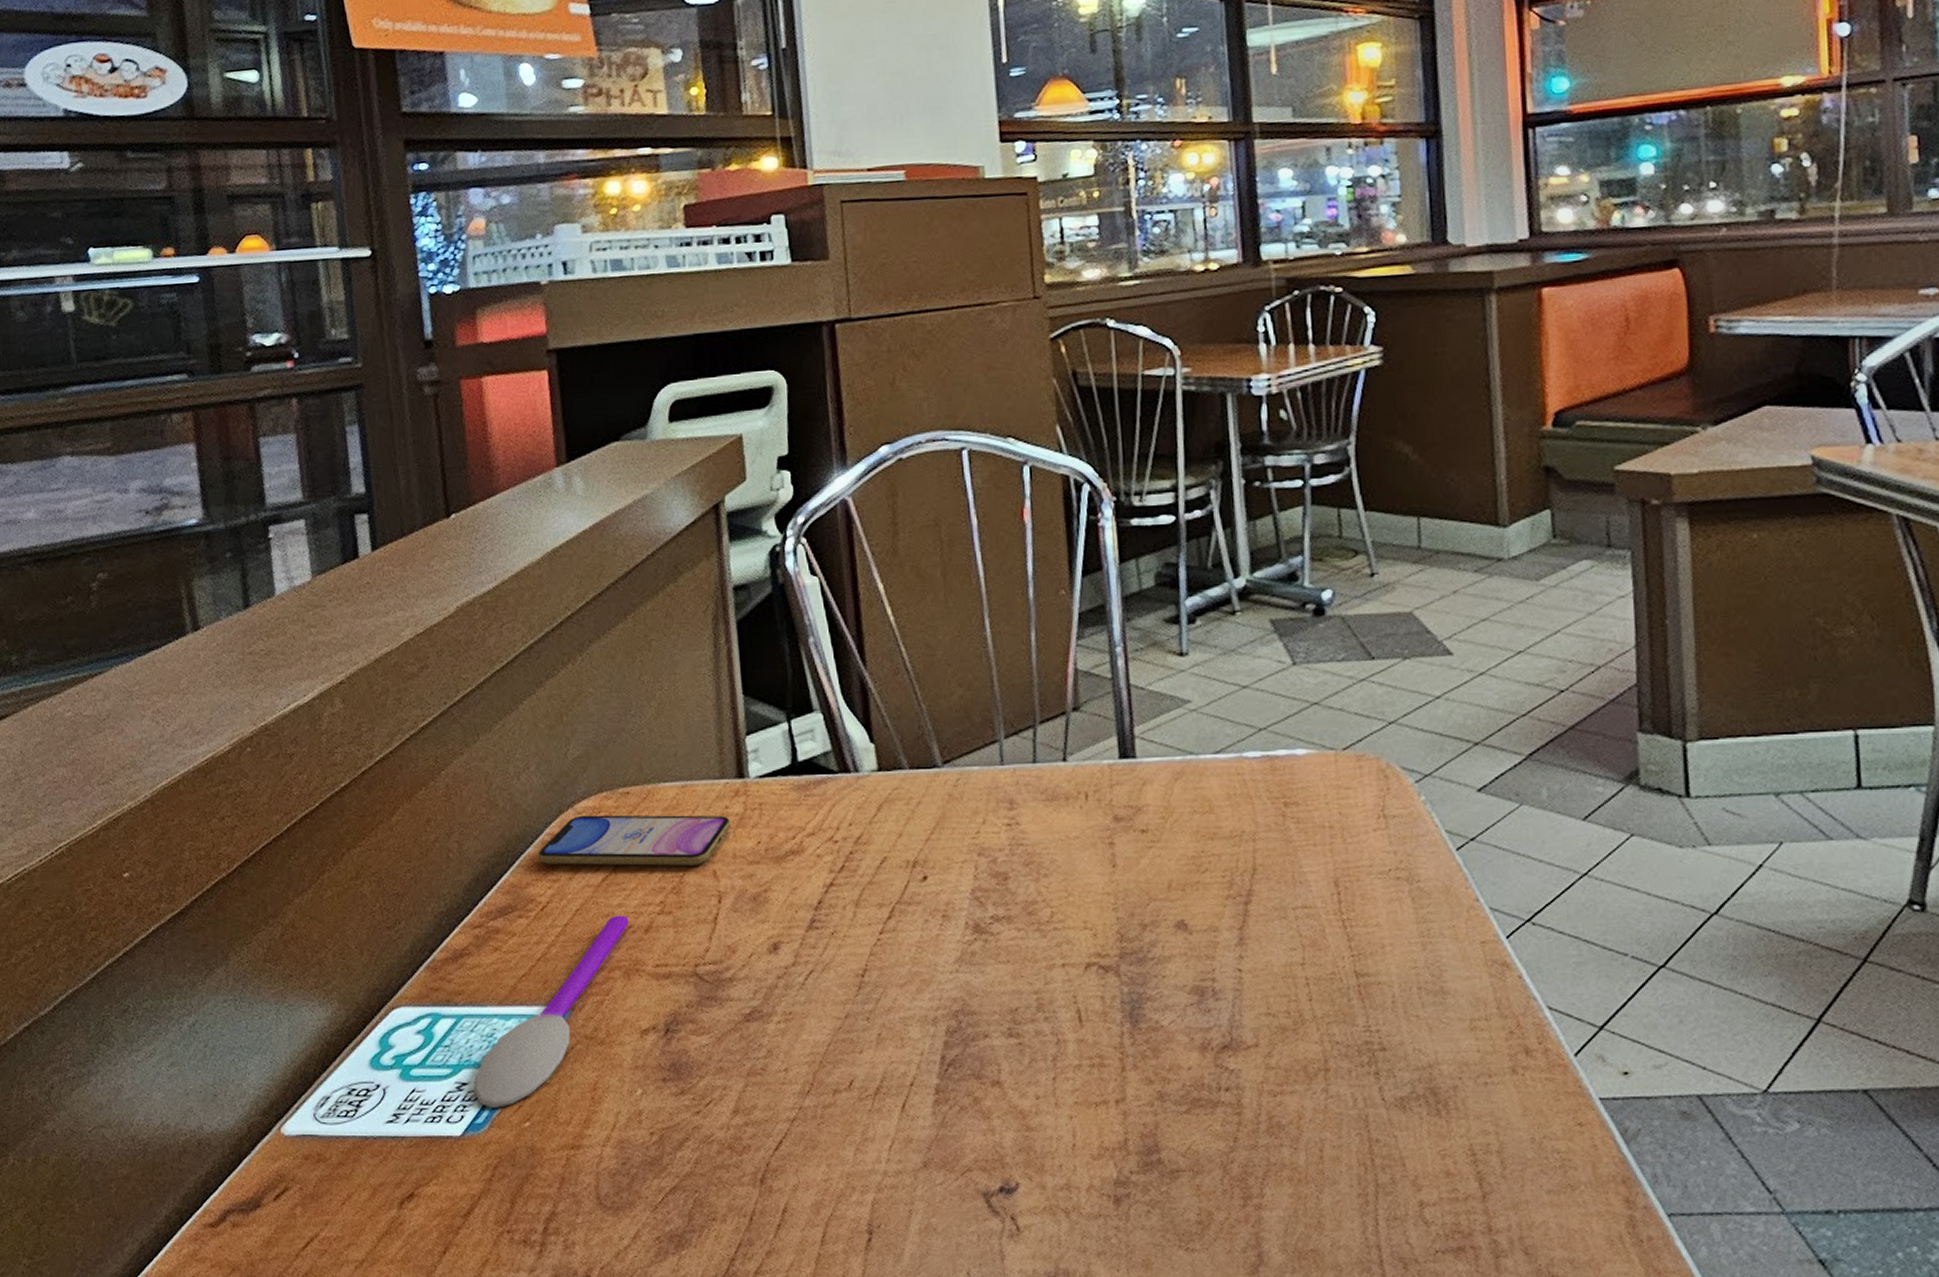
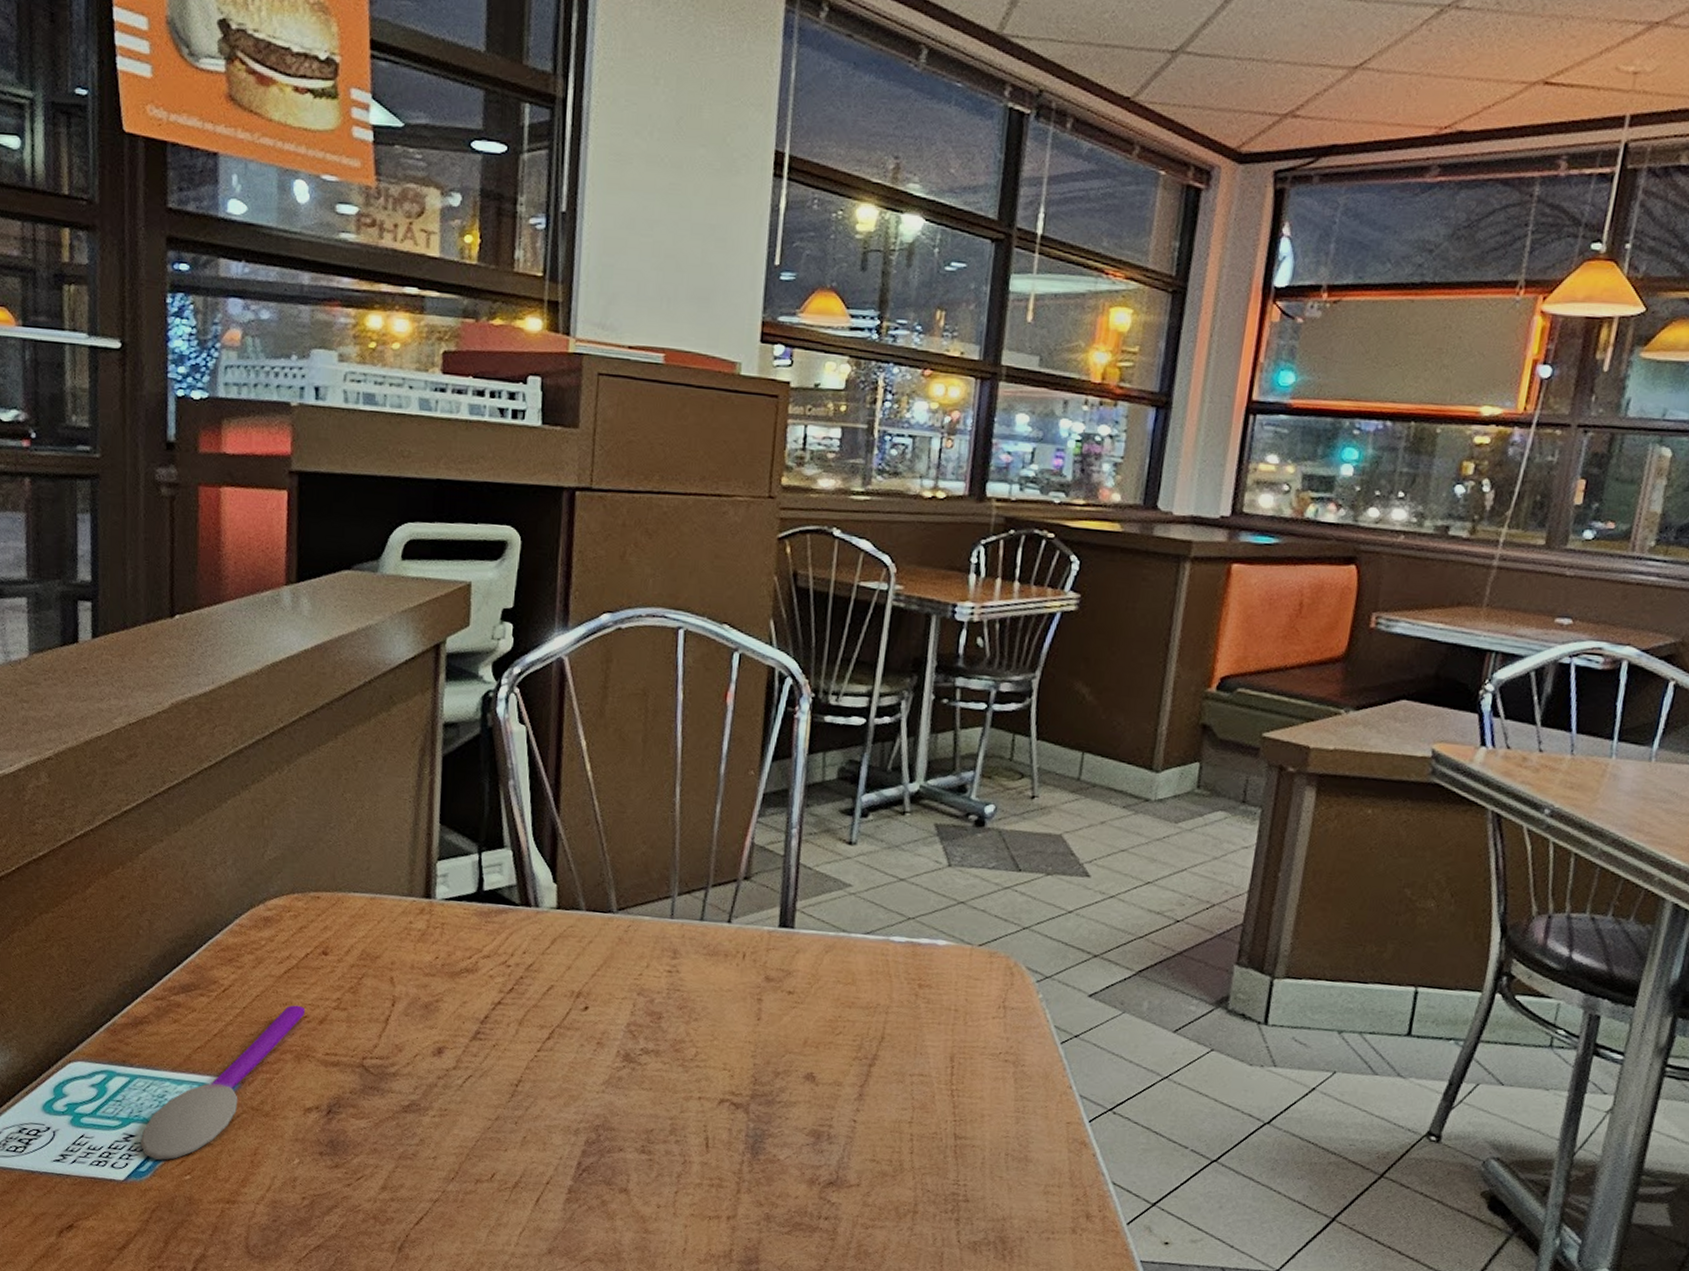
smartphone: present [537,815,731,866] -> none [224,911,413,971]

